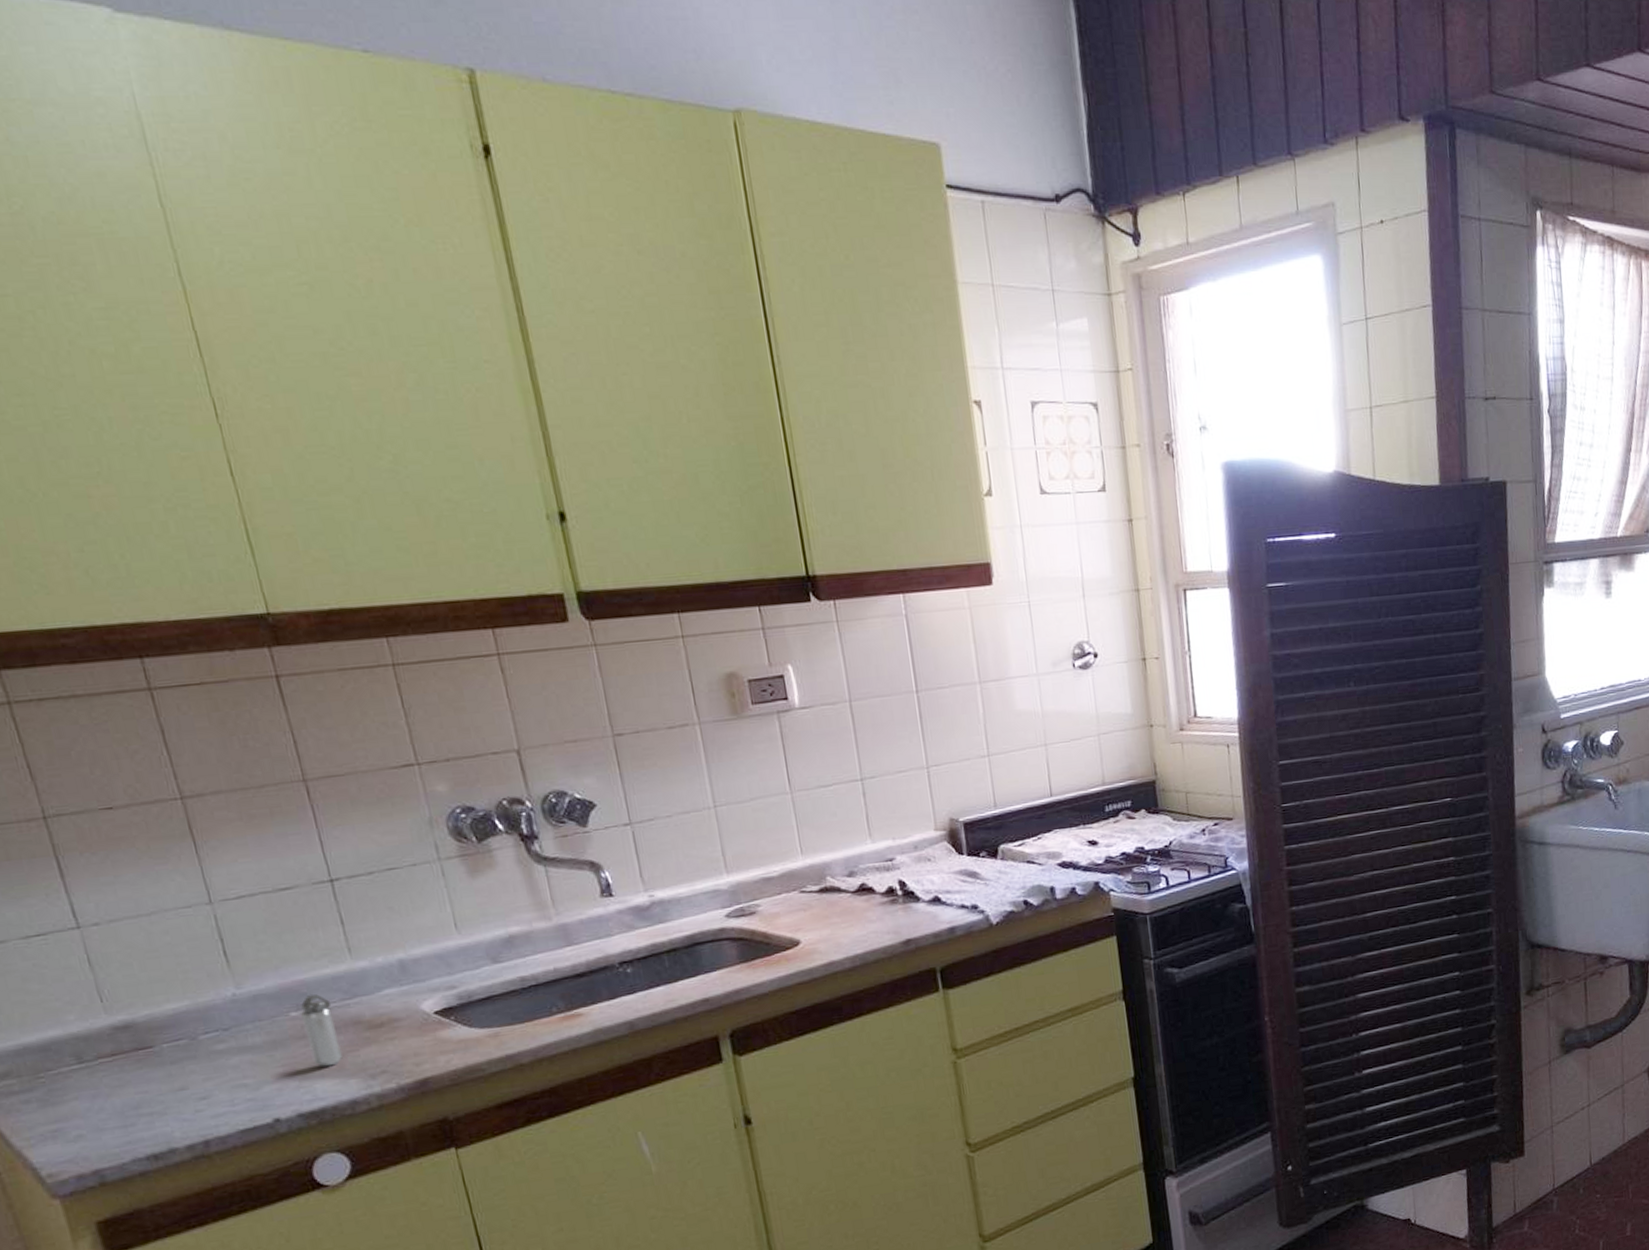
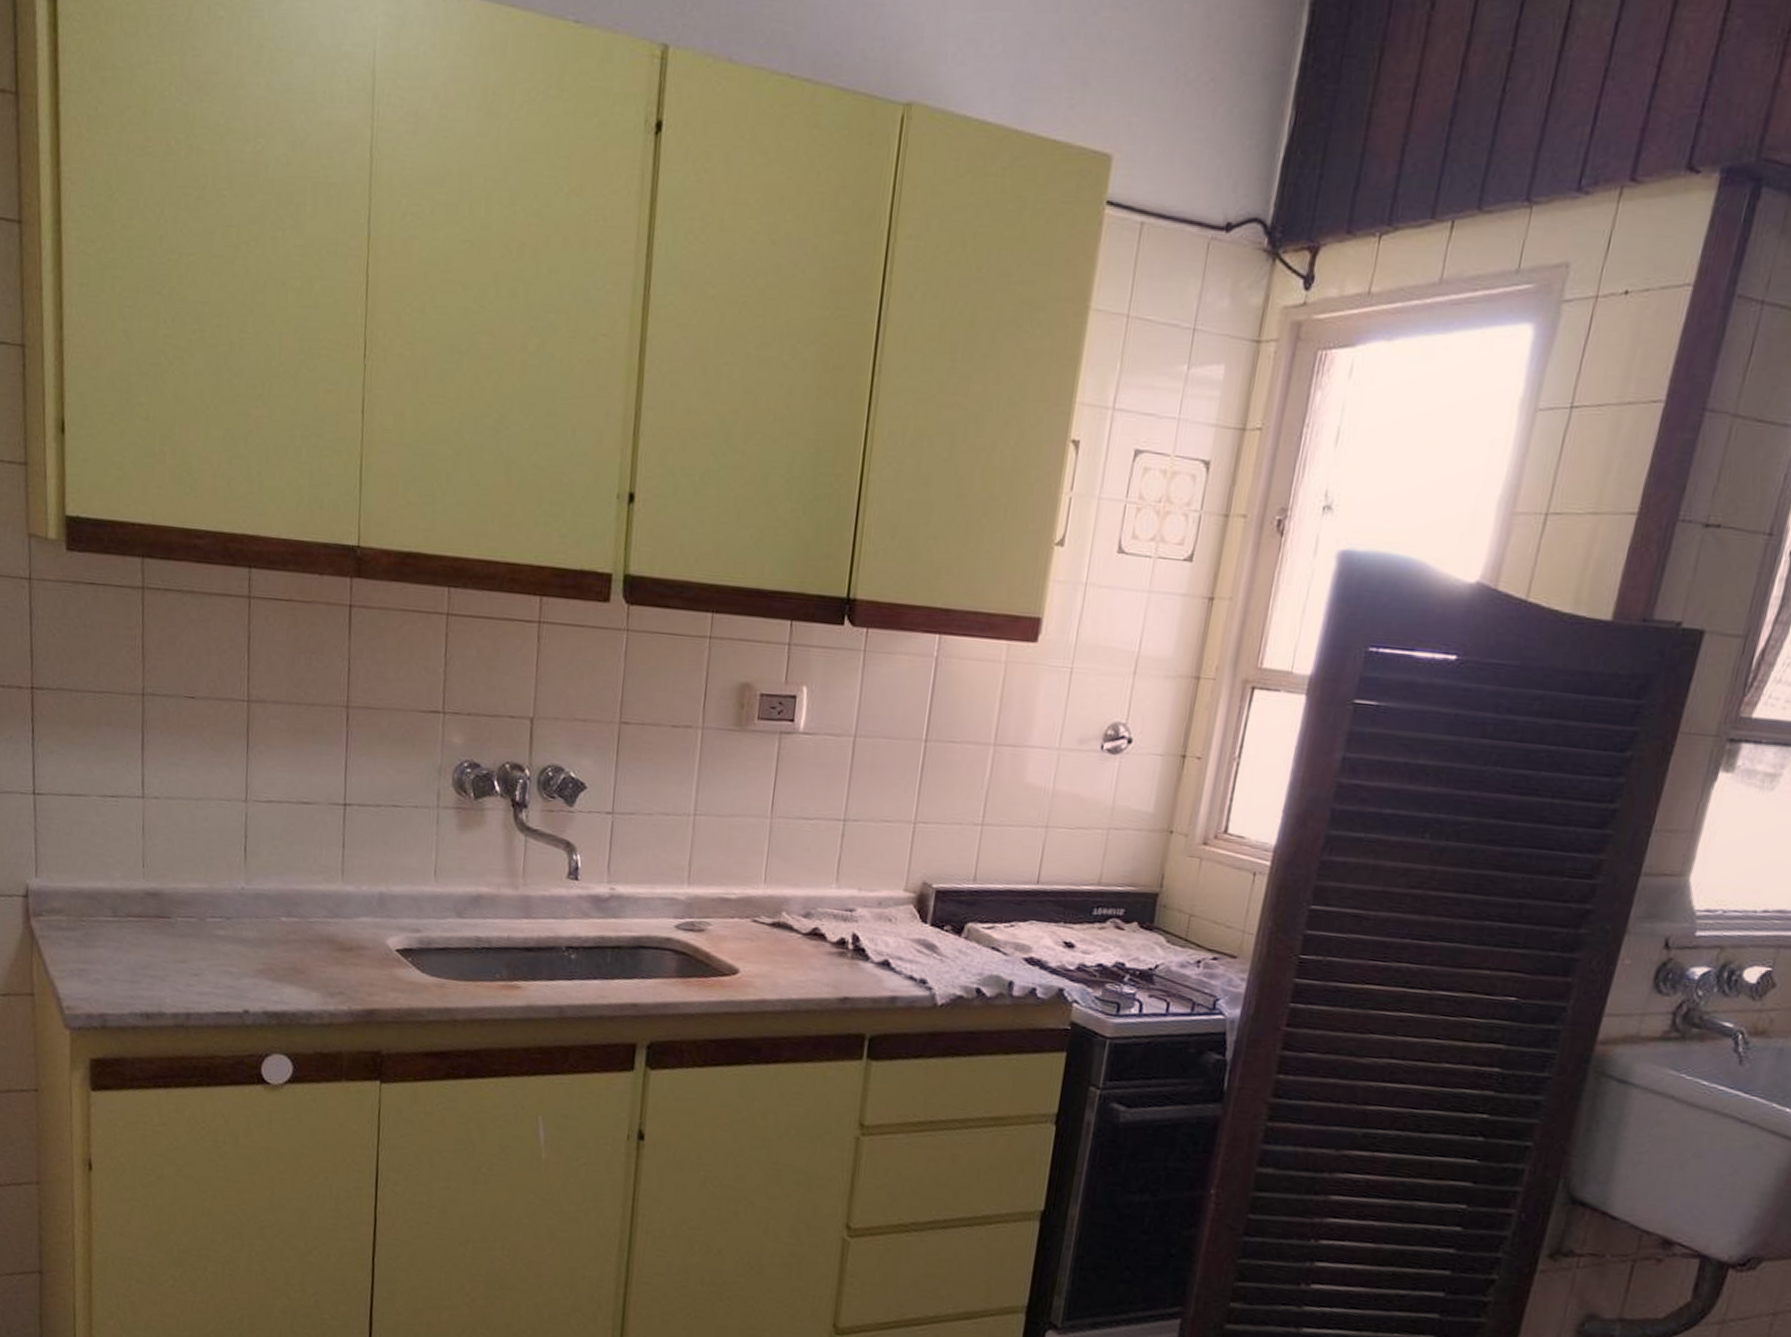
shaker: present [299,994,343,1068] -> none [288,905,315,976]

